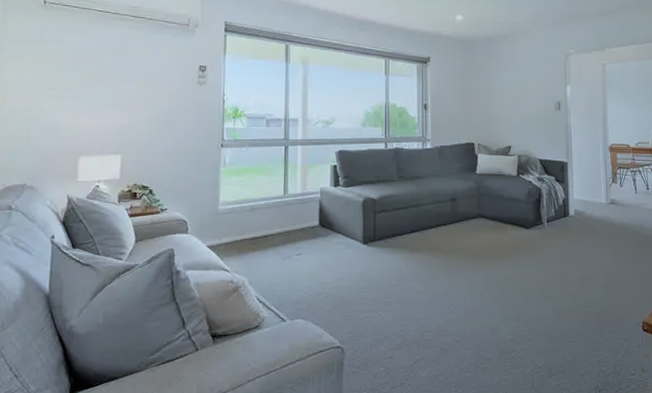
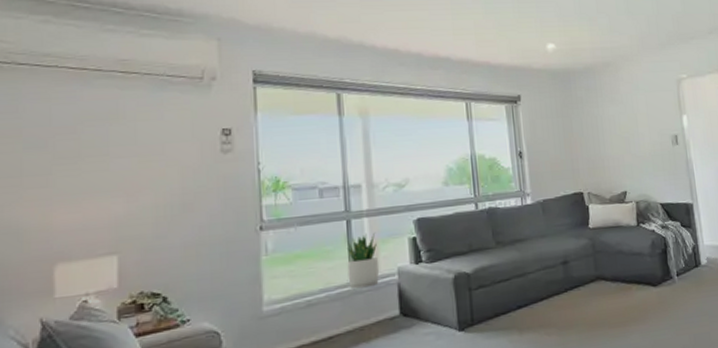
planter: none [282,158,306,201] -> present [347,232,379,289]

